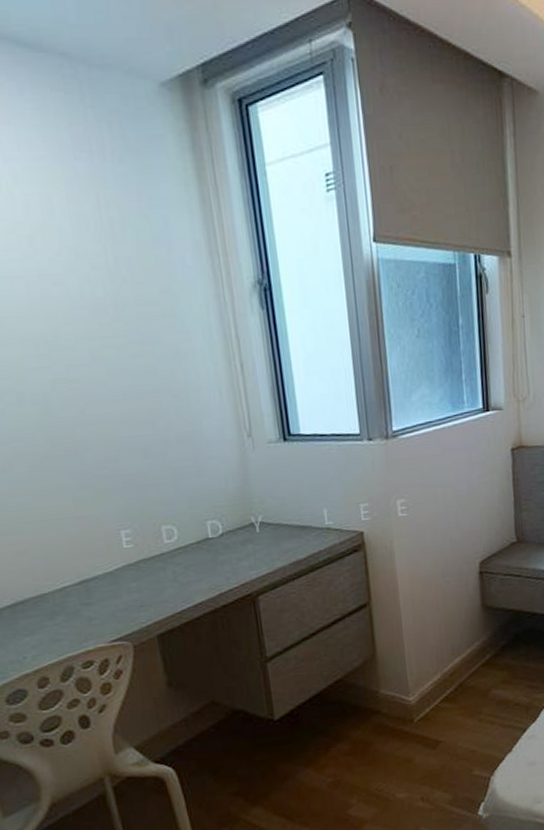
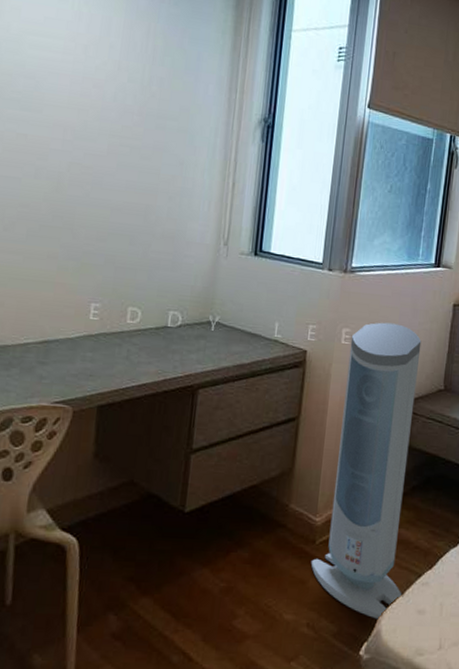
air purifier: none [407,482,512,780] -> present [310,322,422,619]

